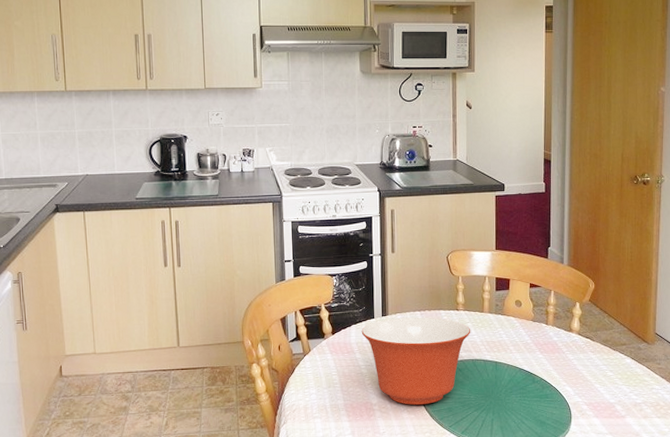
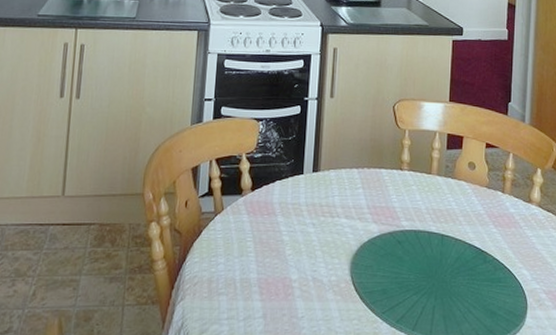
mixing bowl: present [361,317,471,405] -> none [286,175,416,283]

